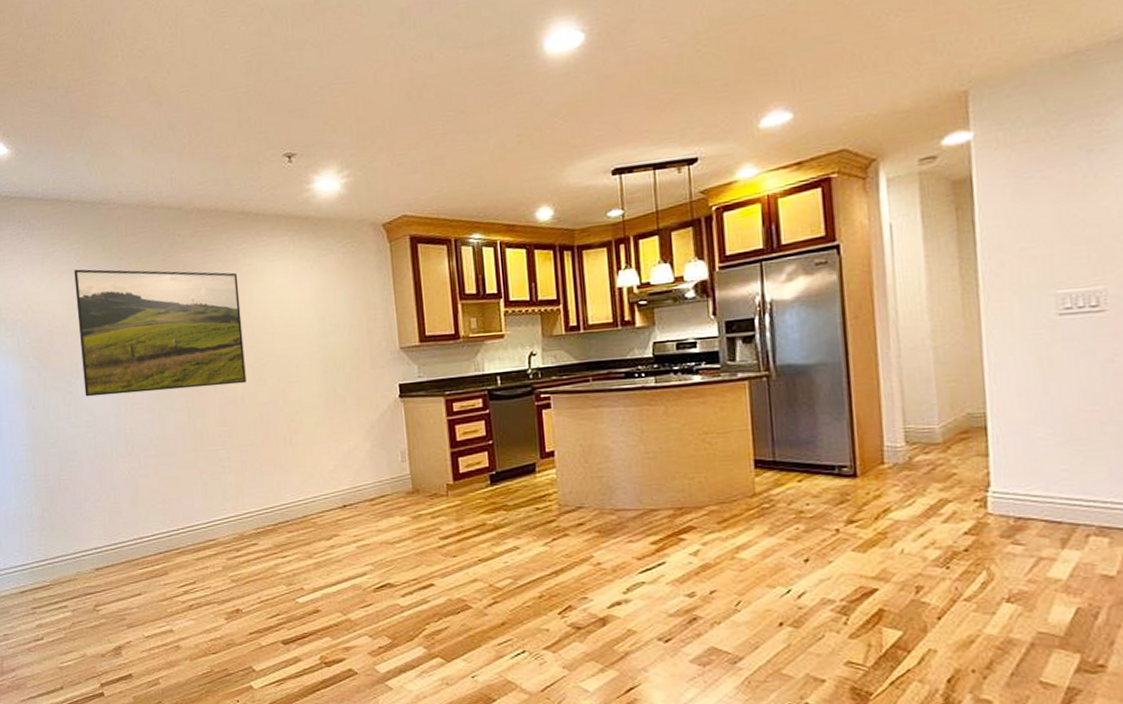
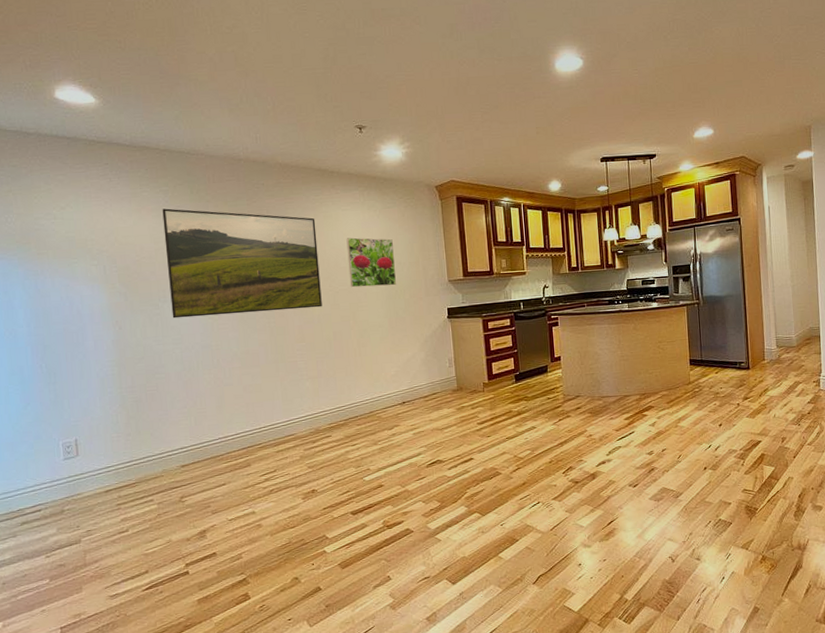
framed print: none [273,295,335,359] -> present [346,237,397,288]

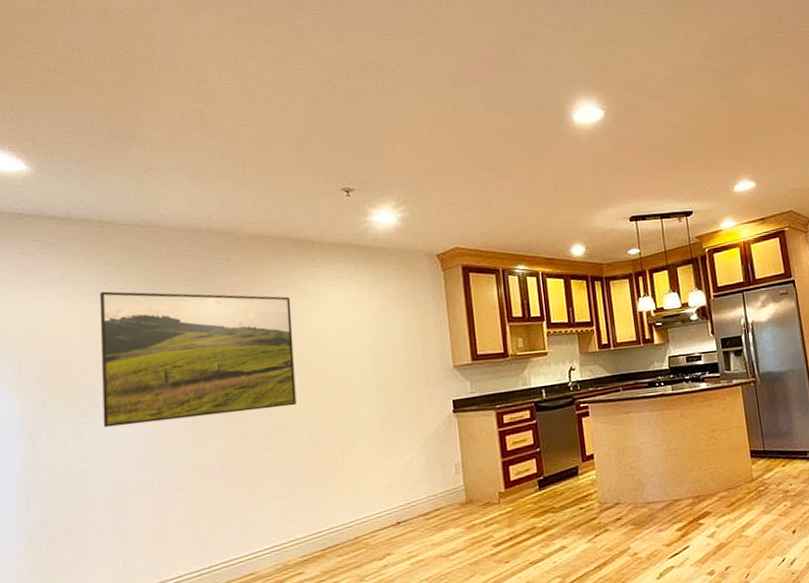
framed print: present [346,237,397,288] -> none [328,318,391,380]

